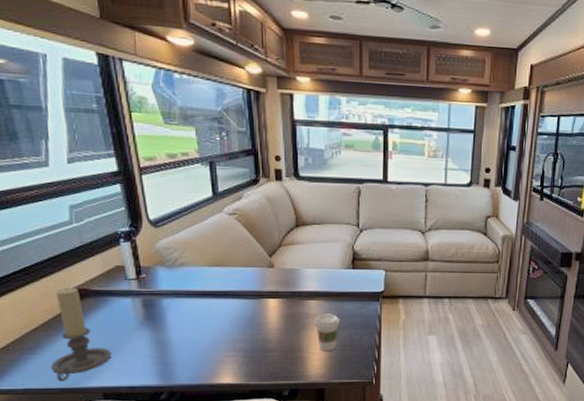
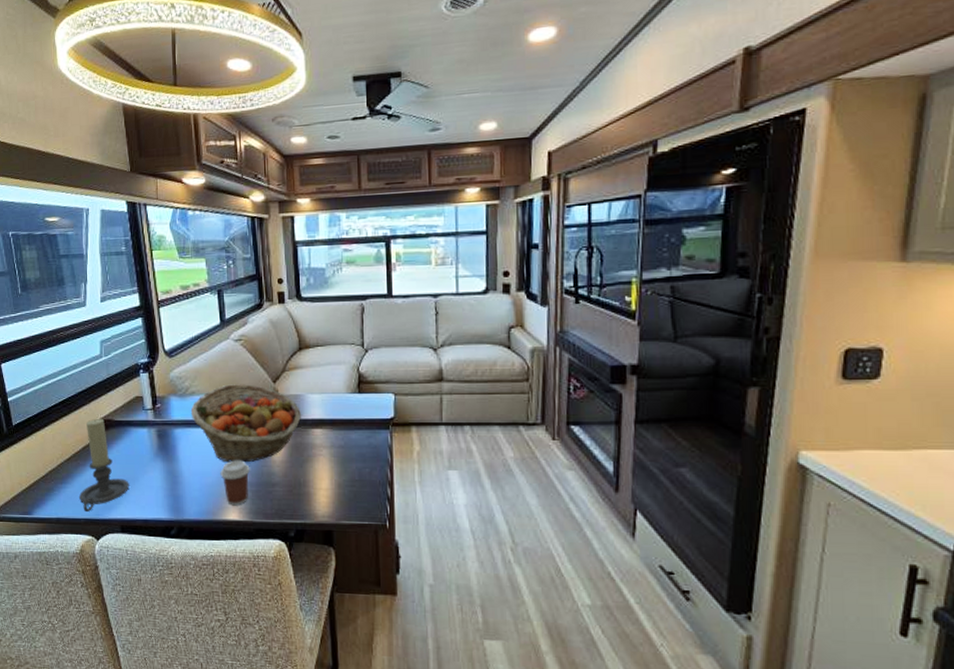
fruit basket: none [180,257,297,331] -> present [190,384,301,463]
coffee cup: none [213,329,245,371] -> present [220,460,250,506]
coffee cup: present [315,314,340,350] -> none [320,444,347,486]

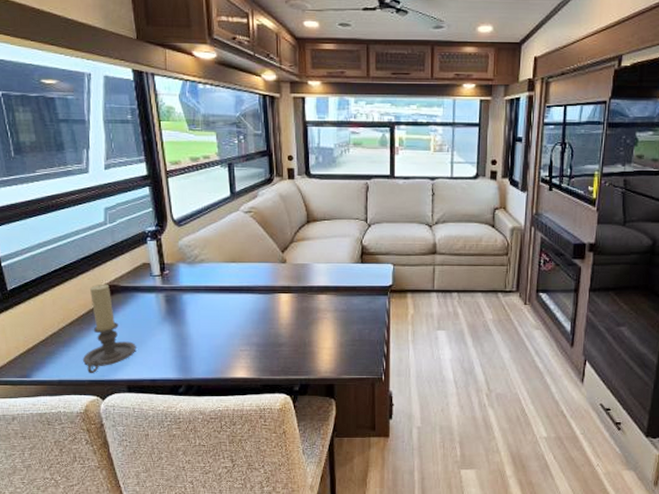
fruit basket: present [190,384,301,463] -> none [199,253,307,326]
coffee cup: present [220,460,250,506] -> none [229,323,258,365]

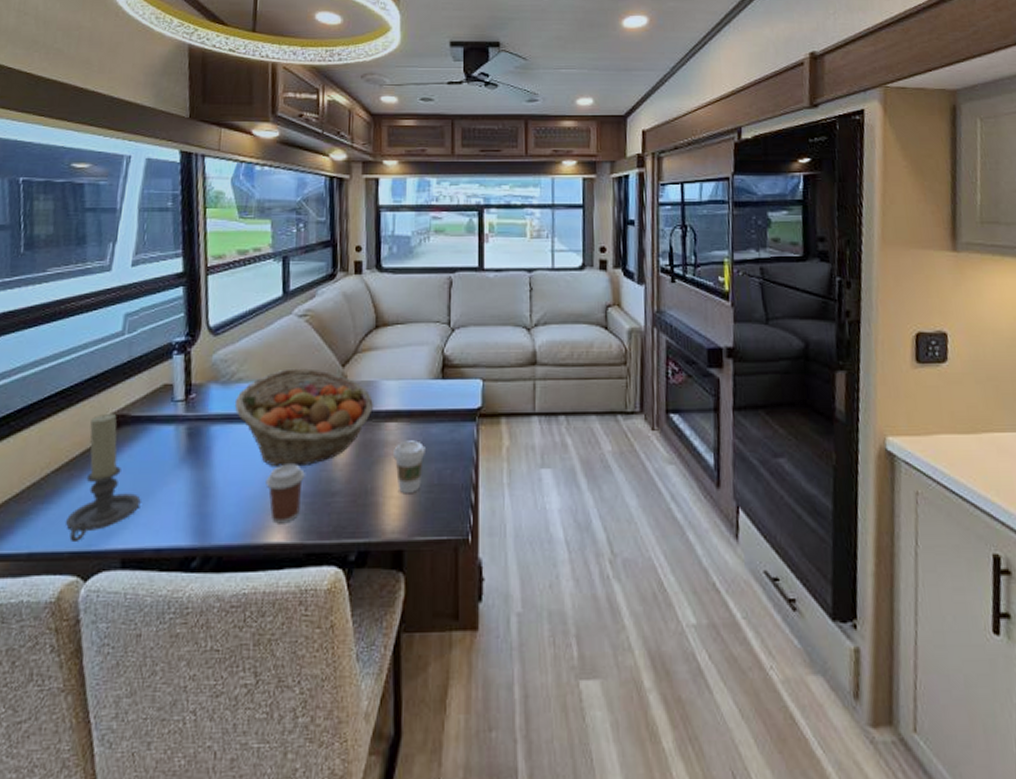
fruit basket: none [199,253,307,326] -> present [234,368,373,467]
coffee cup: none [229,323,258,365] -> present [265,464,305,524]
coffee cup: none [325,308,349,345] -> present [393,440,425,493]

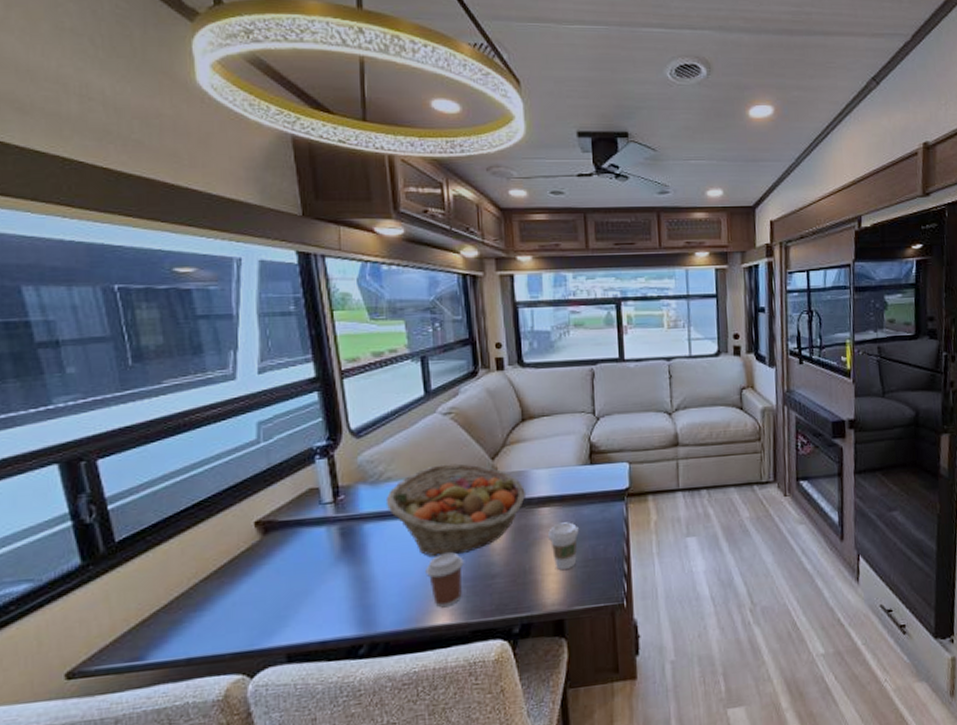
candle holder: present [65,413,141,543] -> none [222,519,300,645]

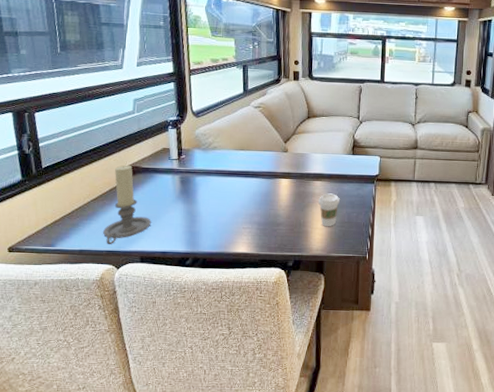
candle holder: none [222,519,300,645] -> present [102,165,151,245]
fruit basket: present [385,463,525,557] -> none [211,142,305,206]
coffee cup: present [425,552,464,608] -> none [233,204,259,241]

